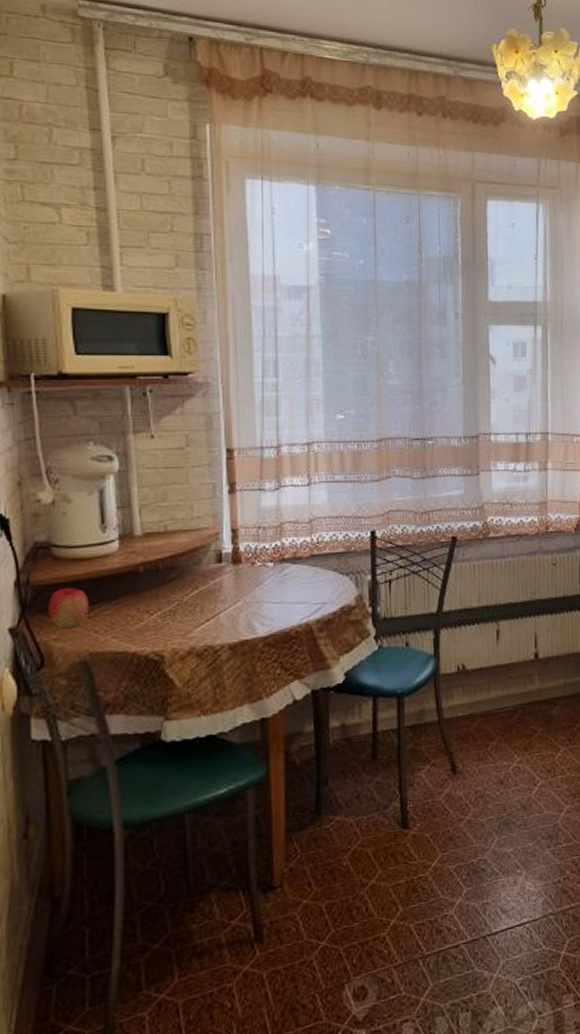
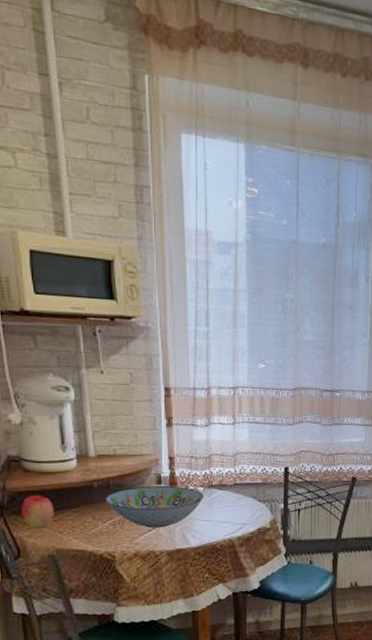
decorative bowl: none [153,564,274,617] -> present [105,486,203,528]

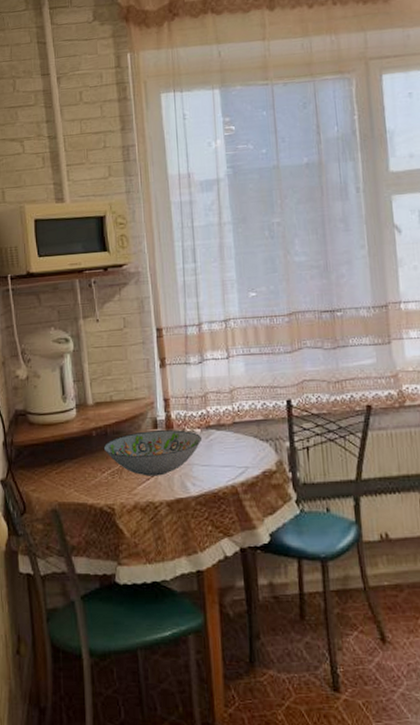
apple: present [21,496,54,528] -> none [27,448,56,482]

